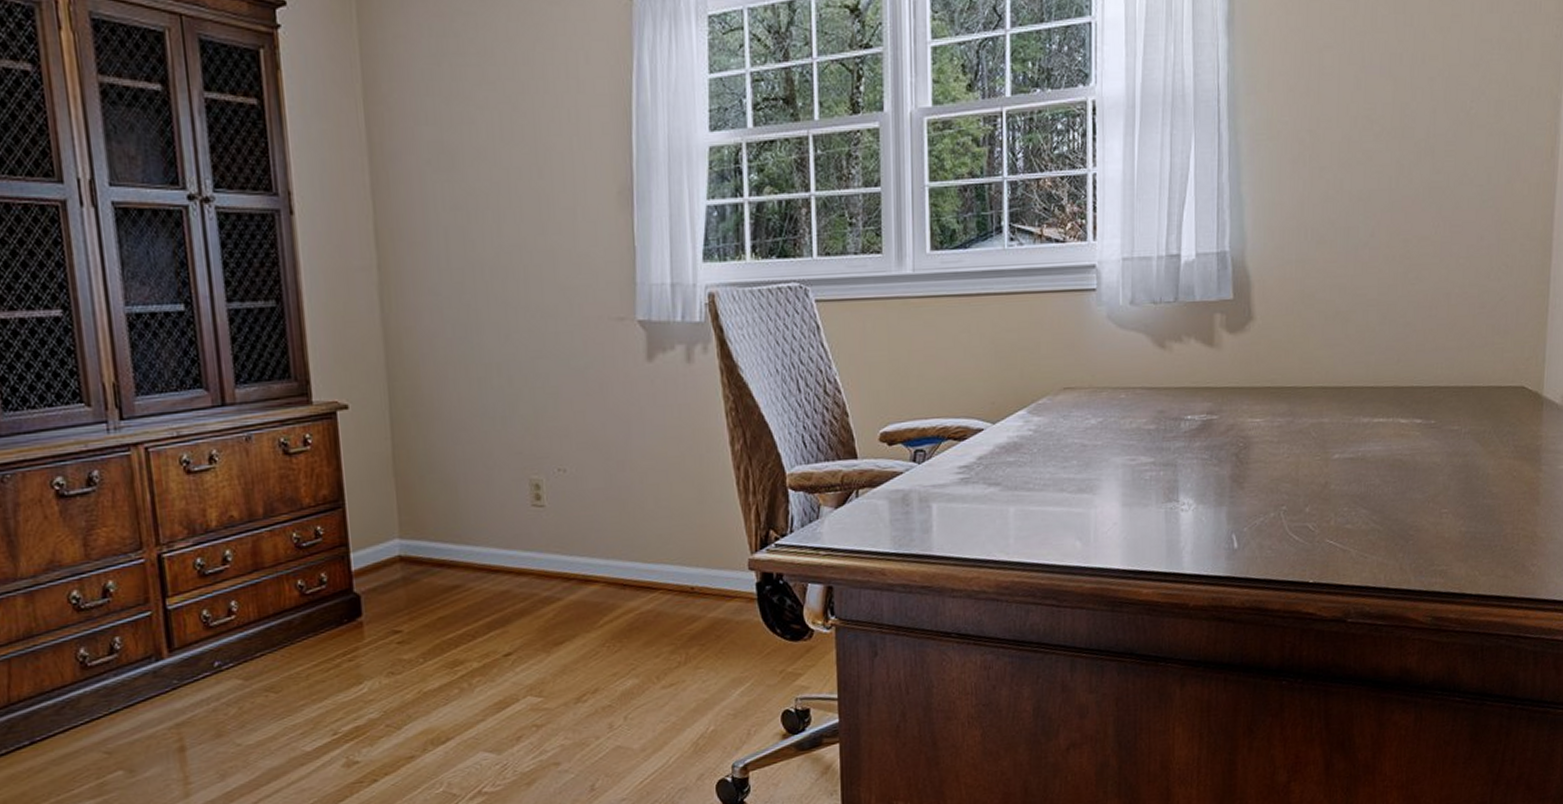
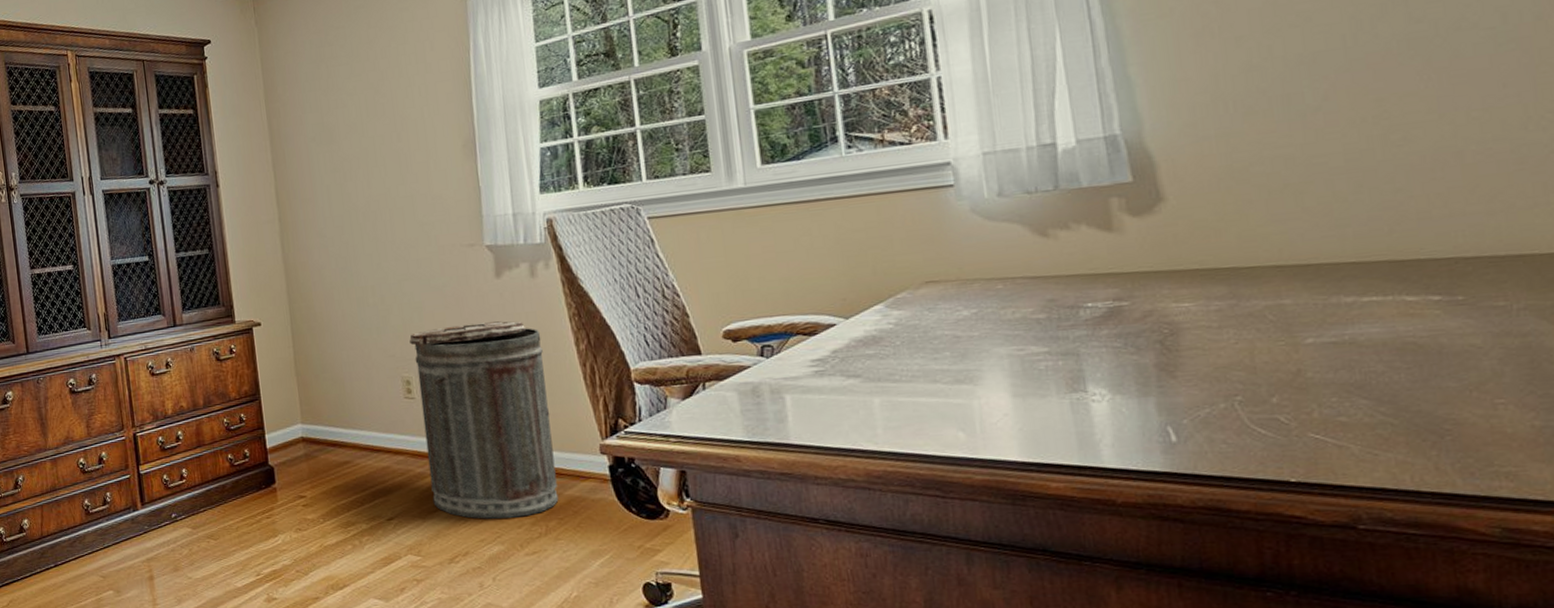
trash can: none [541,414,701,649] -> present [409,321,559,519]

